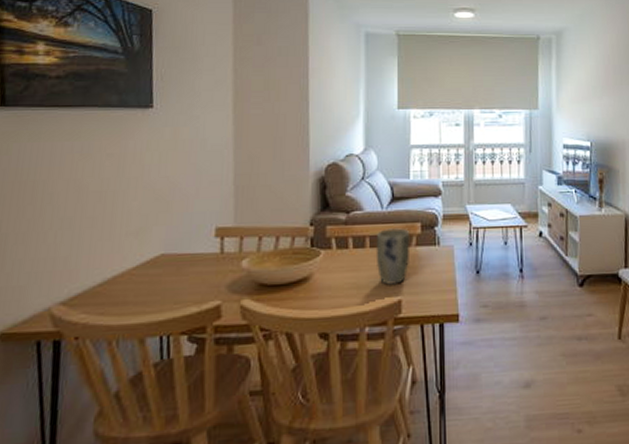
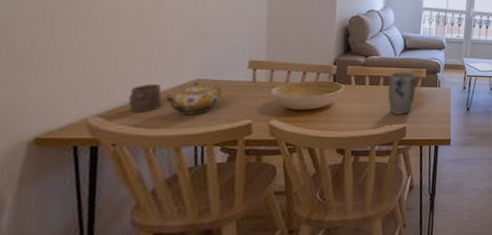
cup: none [91,262,126,298] -> present [128,83,162,113]
teapot: none [128,258,188,299] -> present [165,82,222,115]

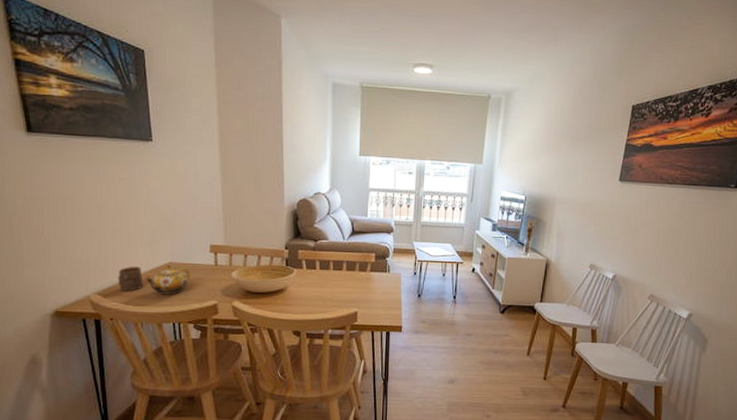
plant pot: present [387,71,417,116] -> none [337,256,366,301]

